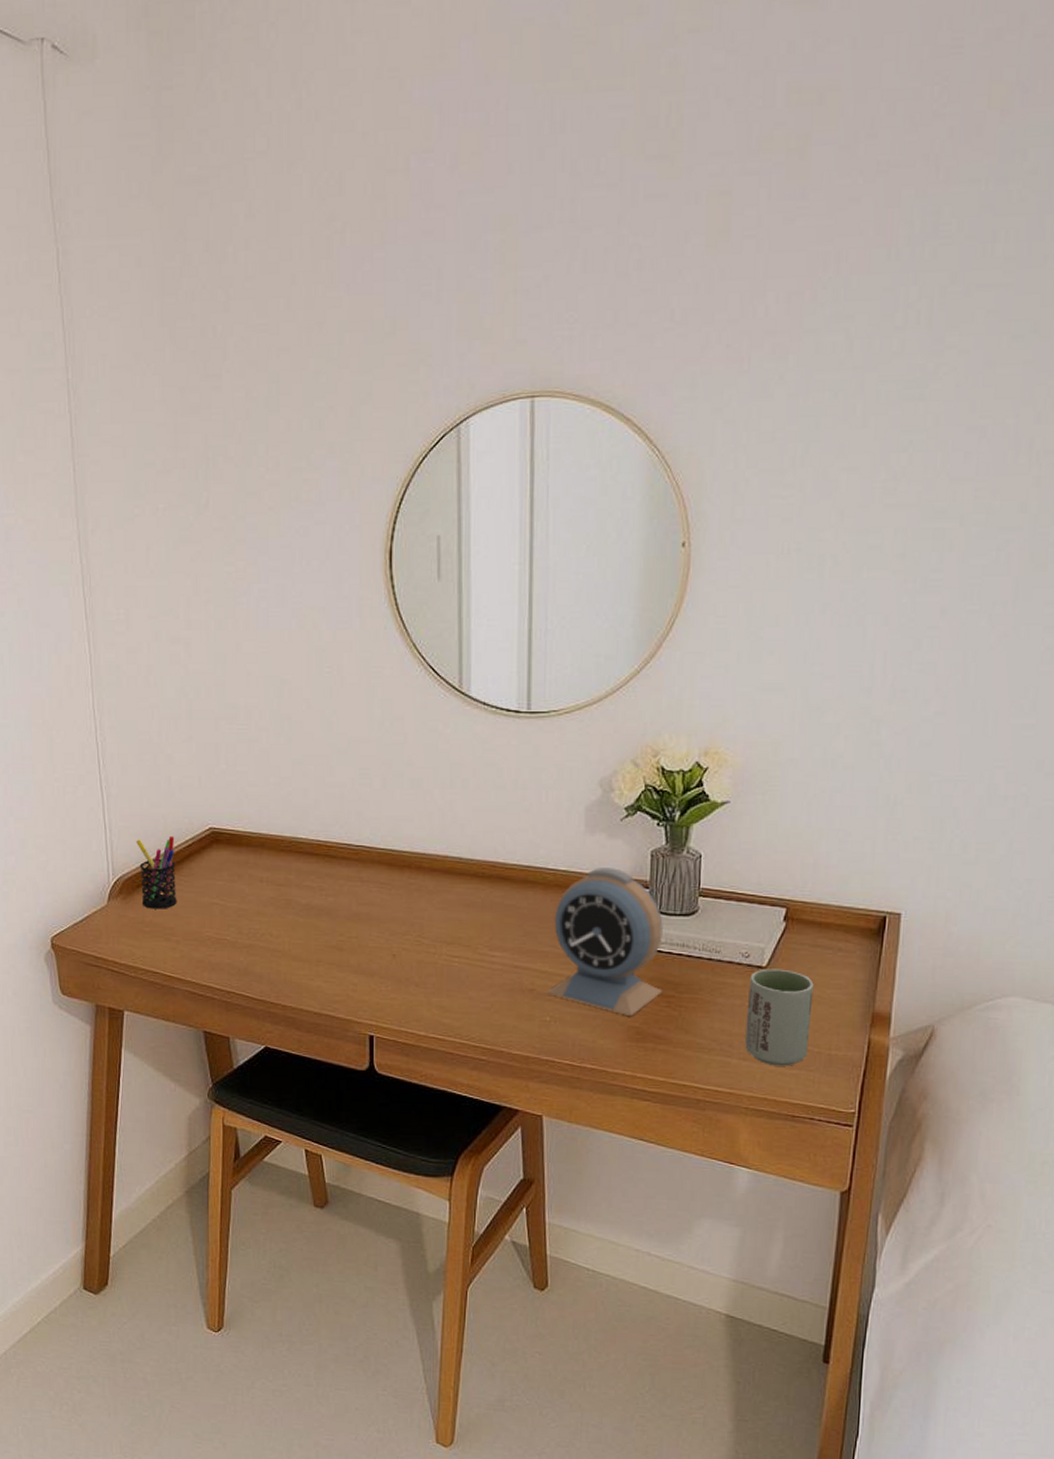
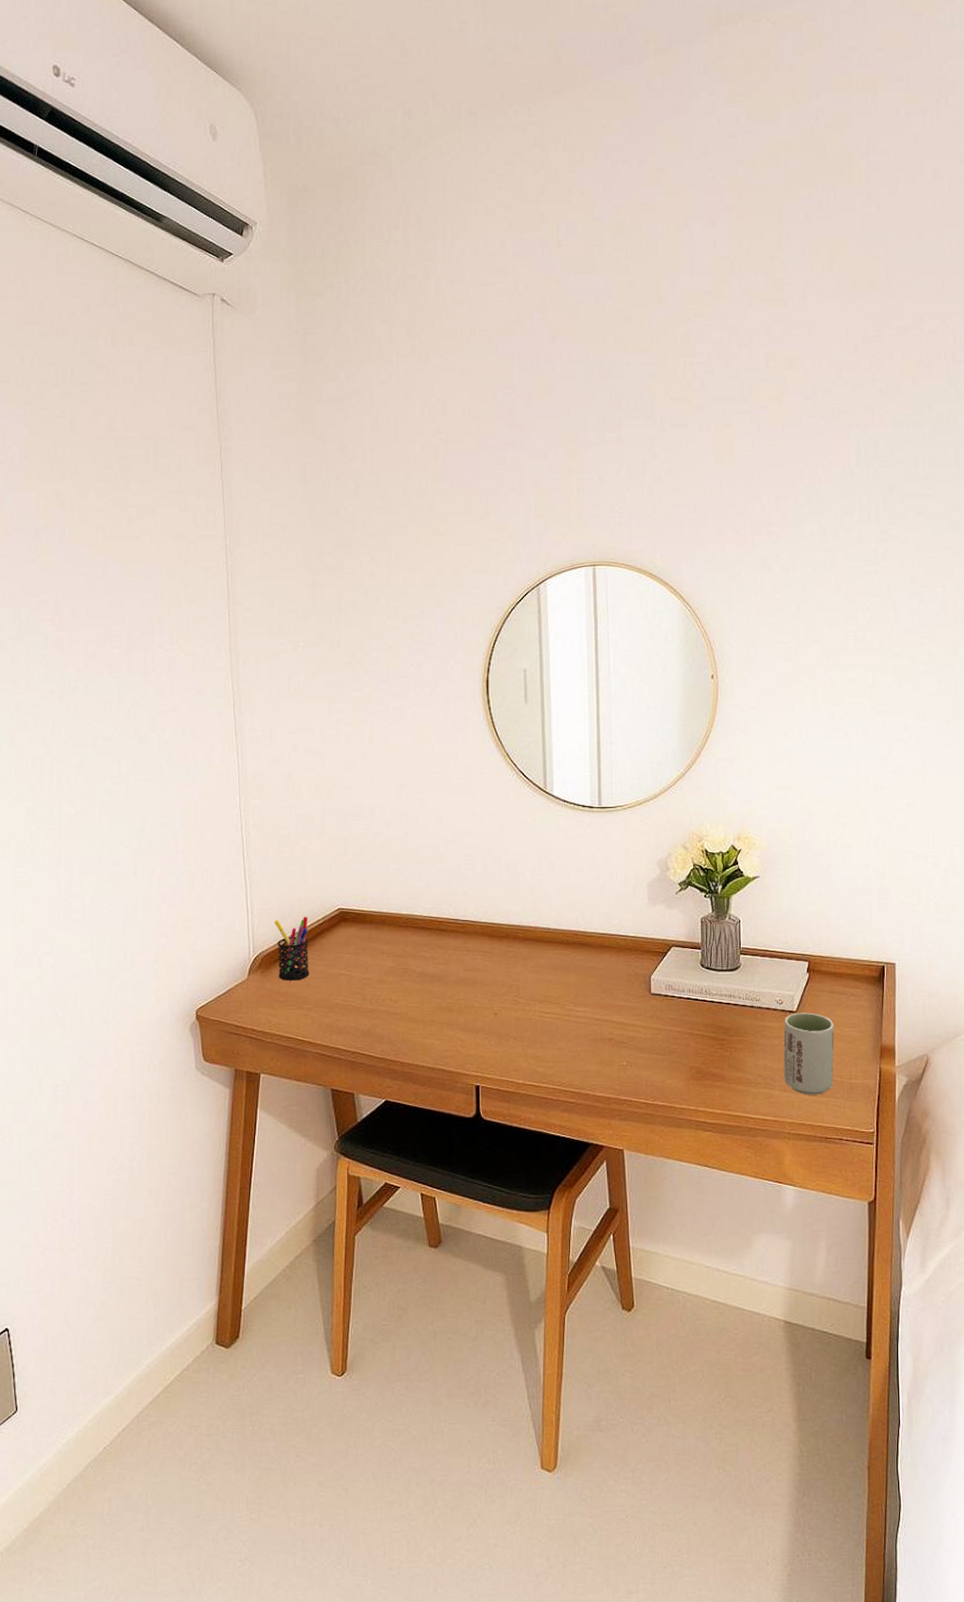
alarm clock: present [546,868,663,1017] -> none [623,933,716,1059]

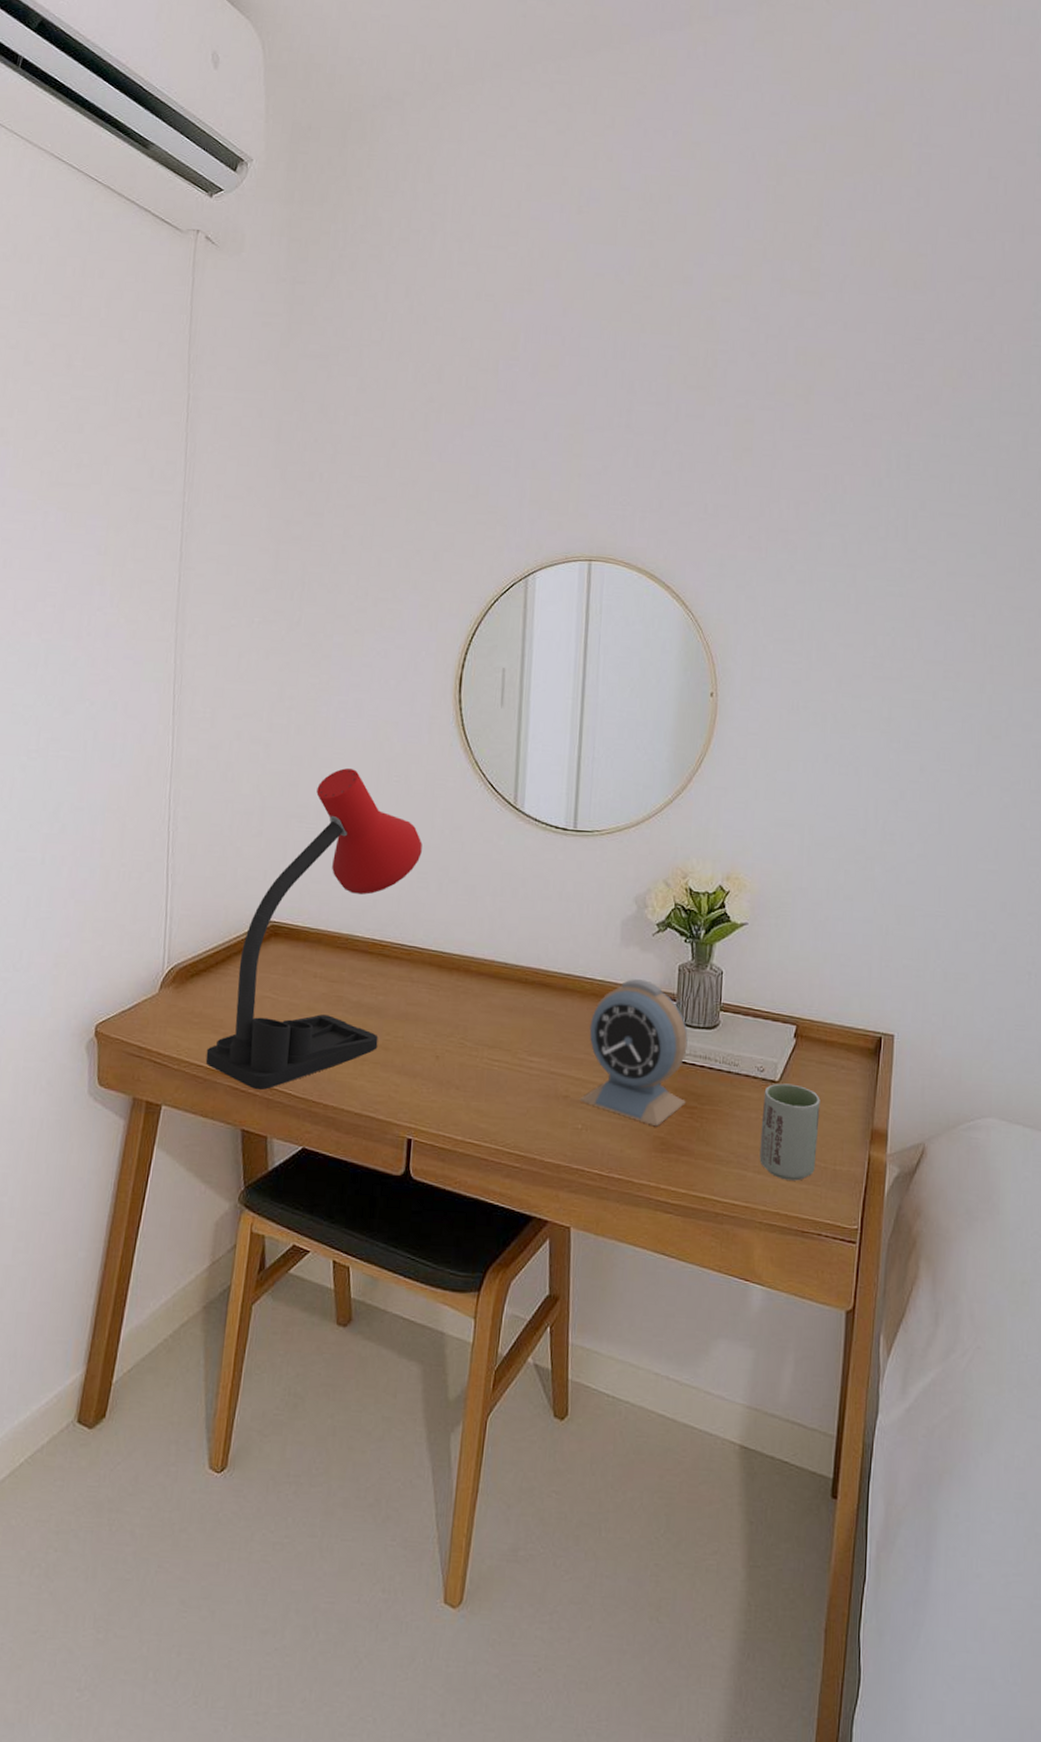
pen holder: present [275,916,310,981] -> none [193,927,235,1000]
desk lamp: none [294,770,466,1055] -> present [205,768,422,1091]
alarm clock: none [623,933,716,1059] -> present [579,979,688,1127]

